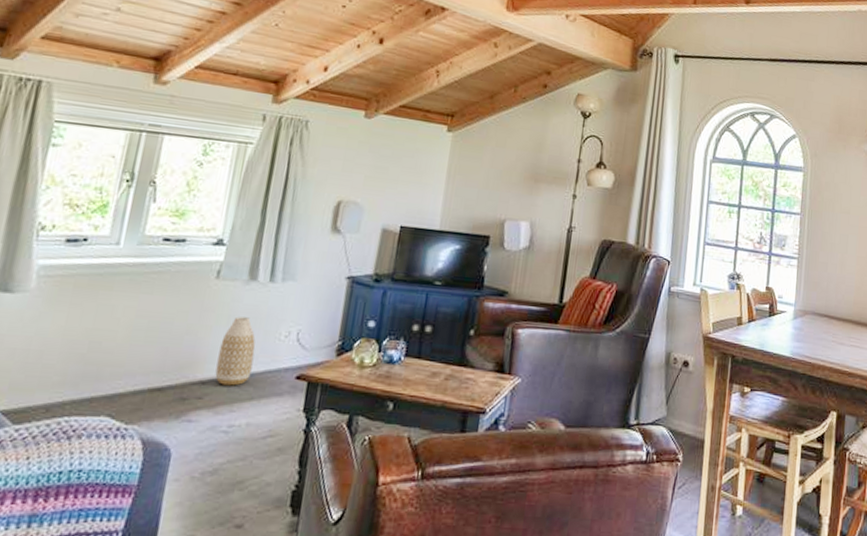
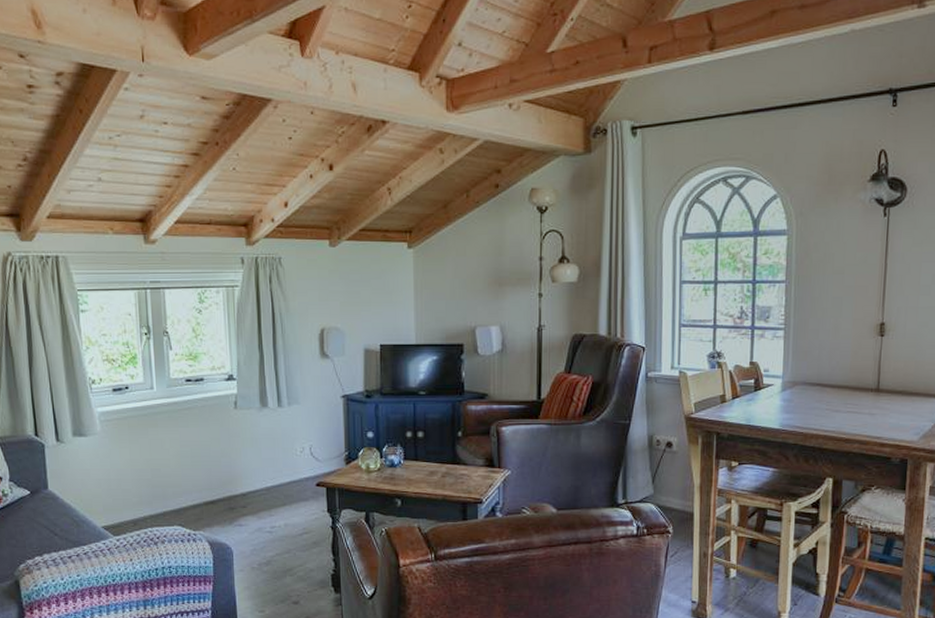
vase: present [215,317,256,386] -> none [250,439,280,495]

